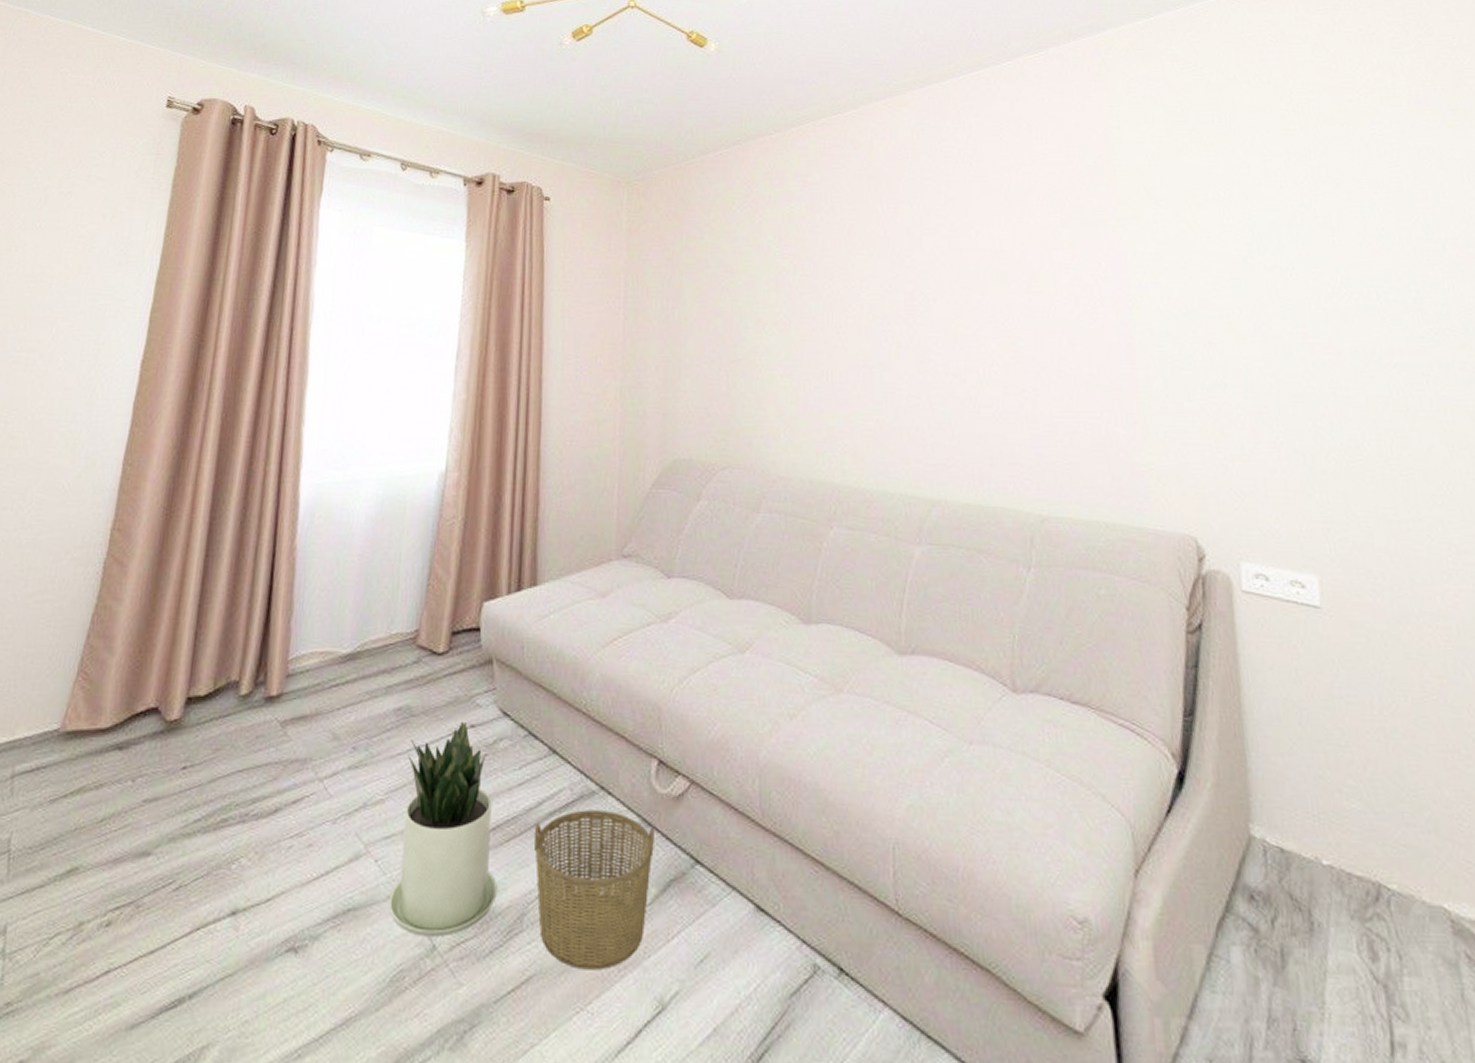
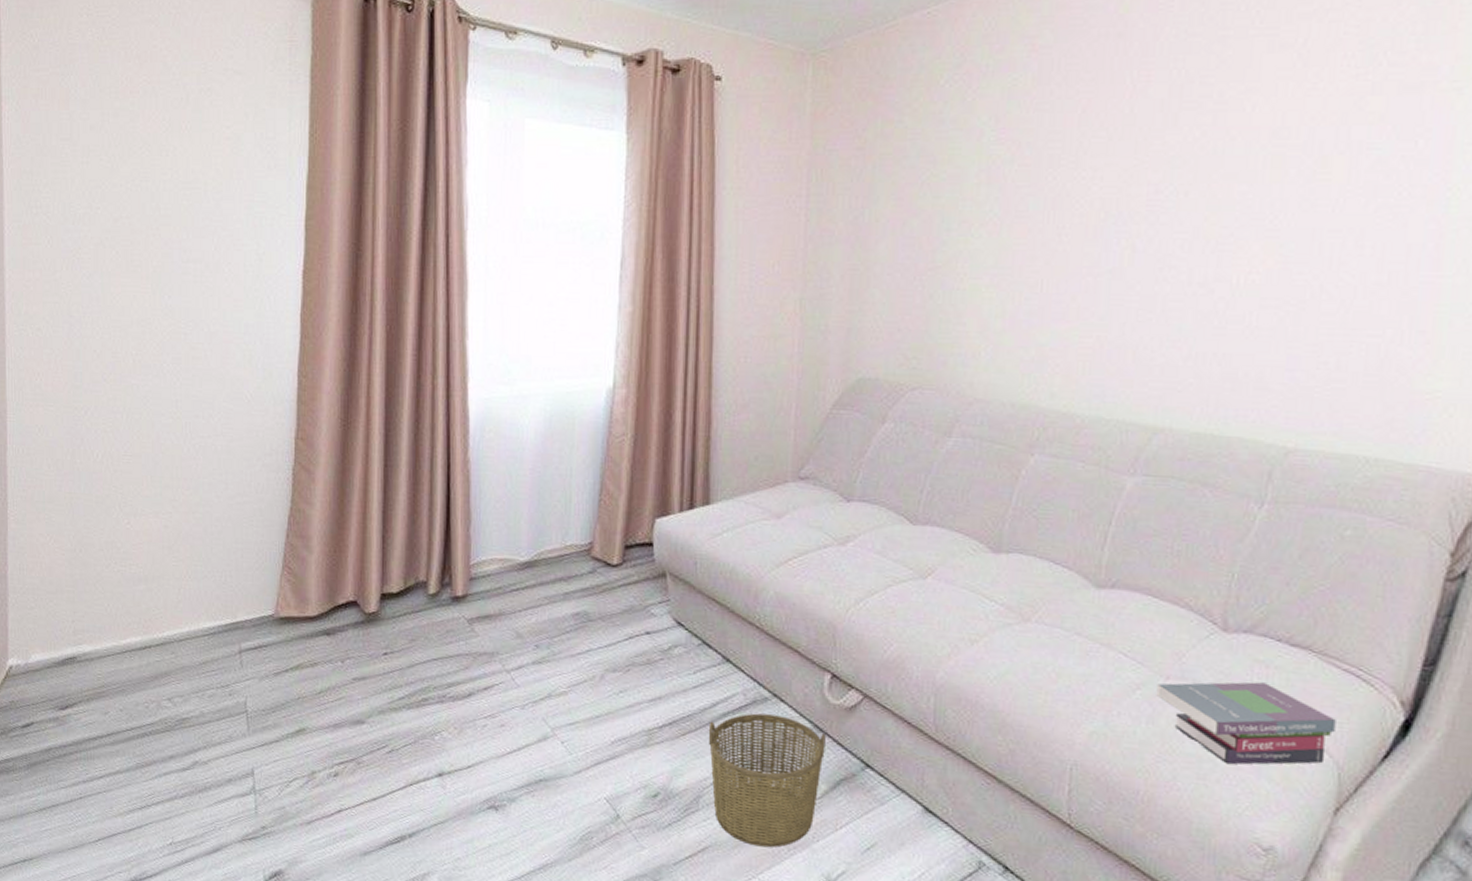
planter: present [388,721,498,937] -> none [575,627,675,809]
books: none [962,742,1122,831] -> present [1156,682,1336,765]

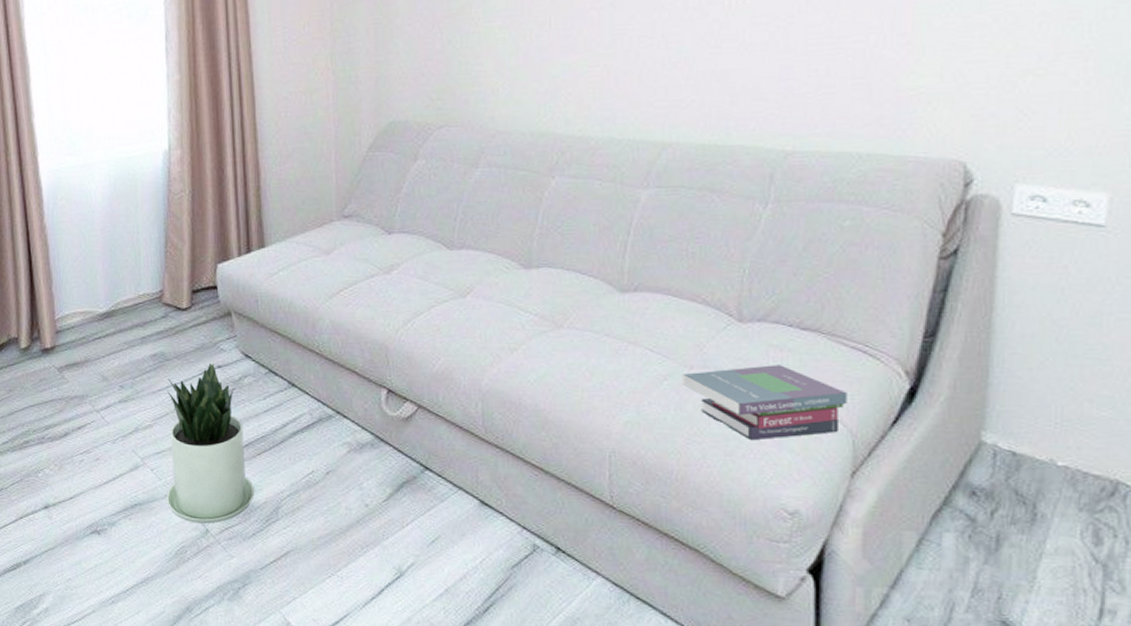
planter: none [575,627,675,809] -> present [166,363,255,524]
basket: present [708,713,826,848] -> none [281,430,387,548]

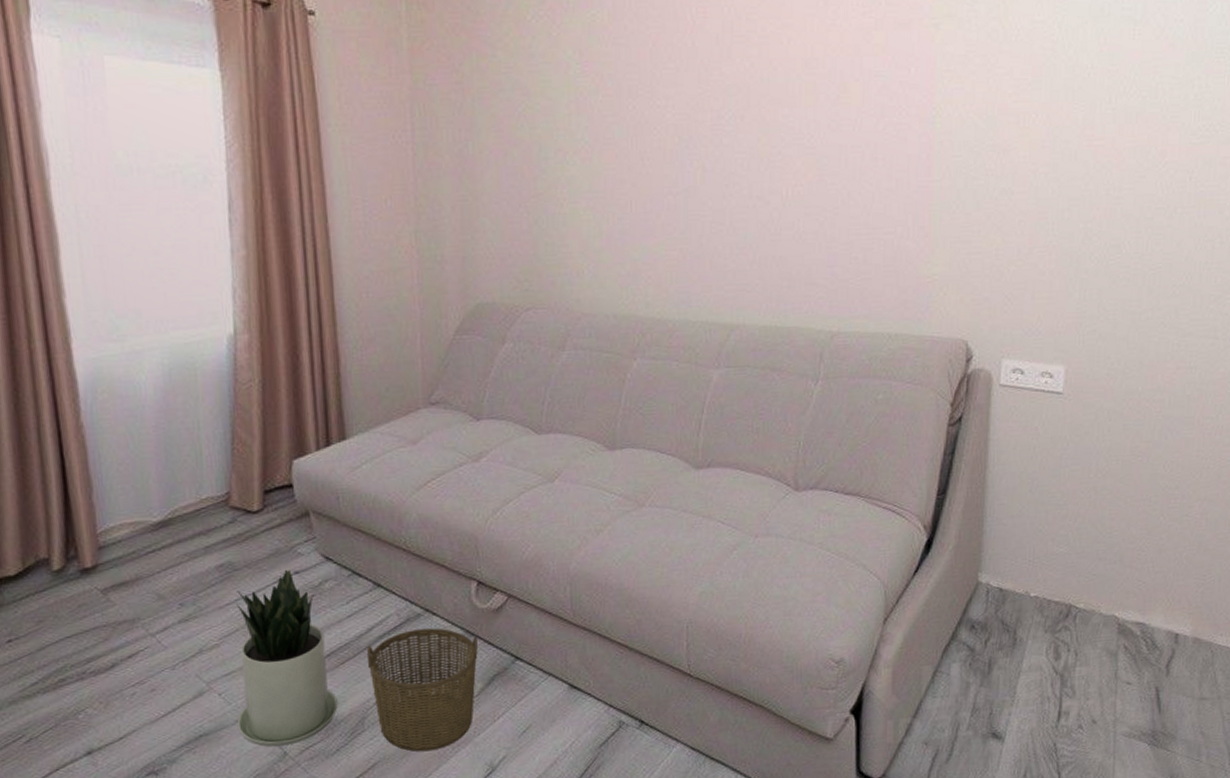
basket: none [281,430,387,548] -> present [366,628,478,752]
books: present [682,365,847,441] -> none [749,528,881,600]

